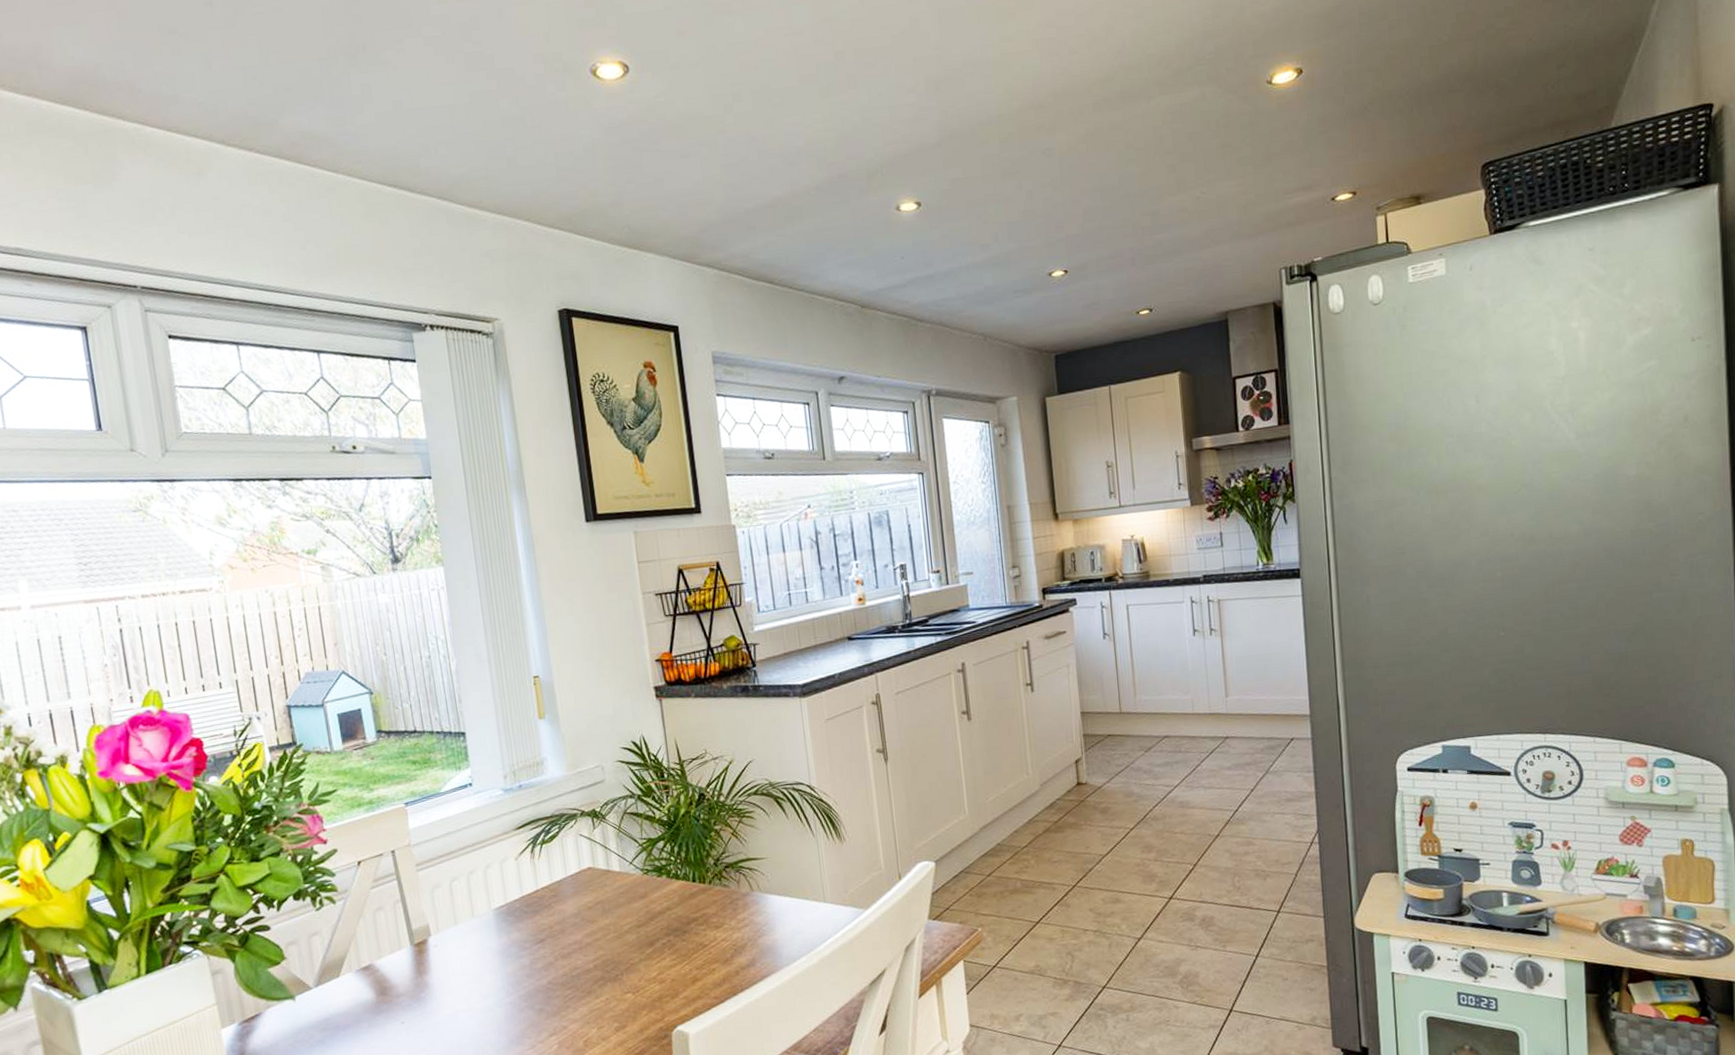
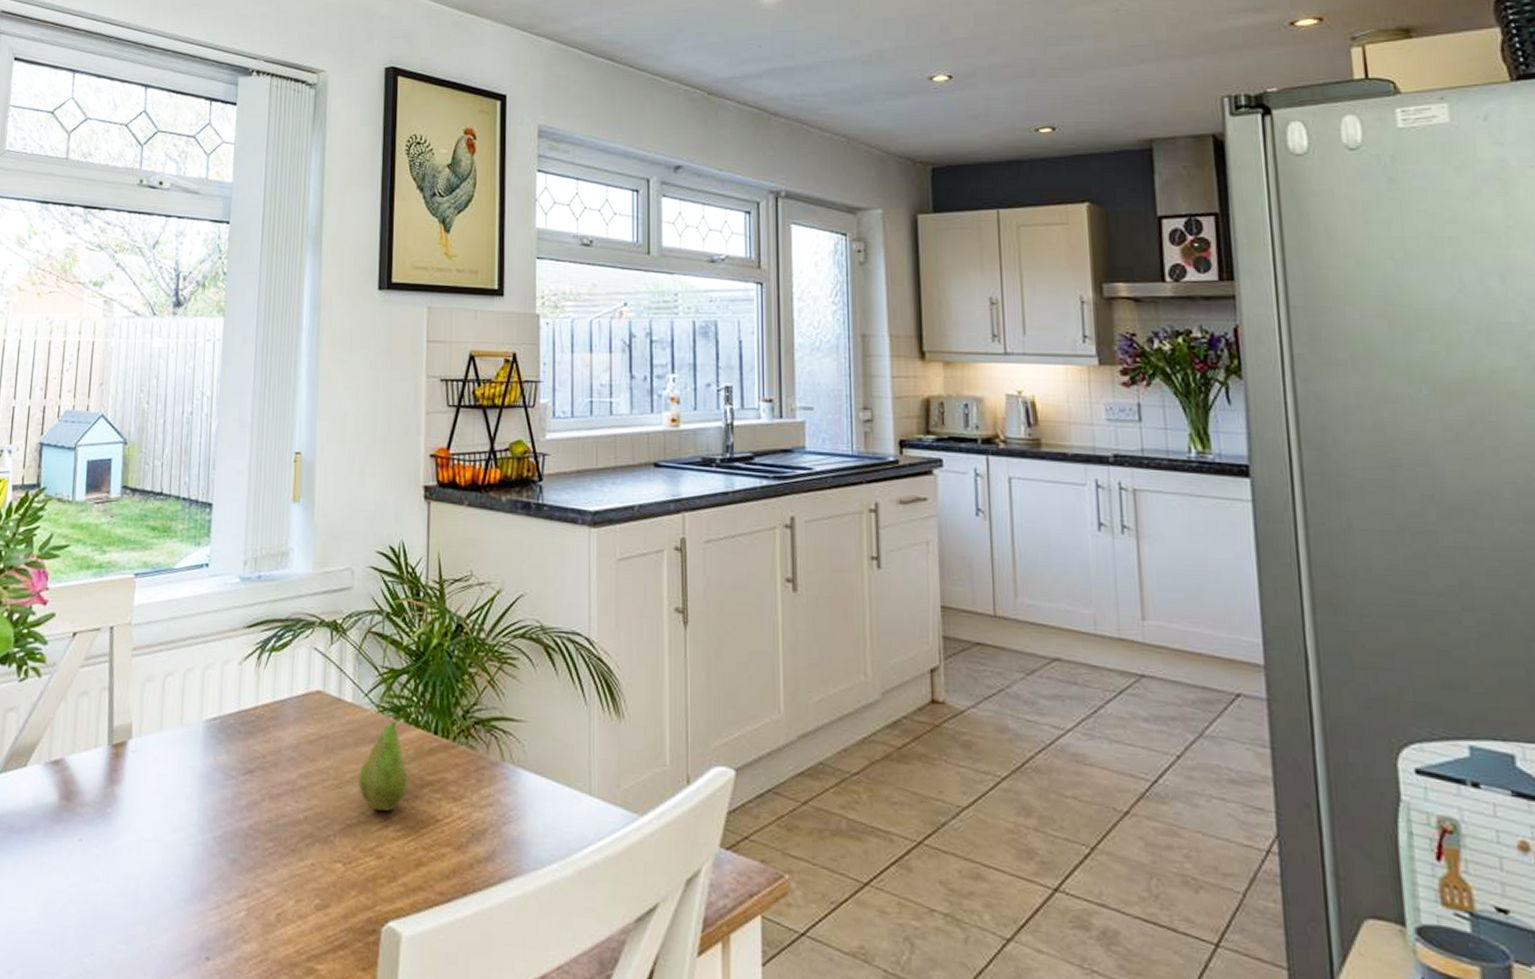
fruit: none [634,869,678,949] -> present [358,710,409,812]

